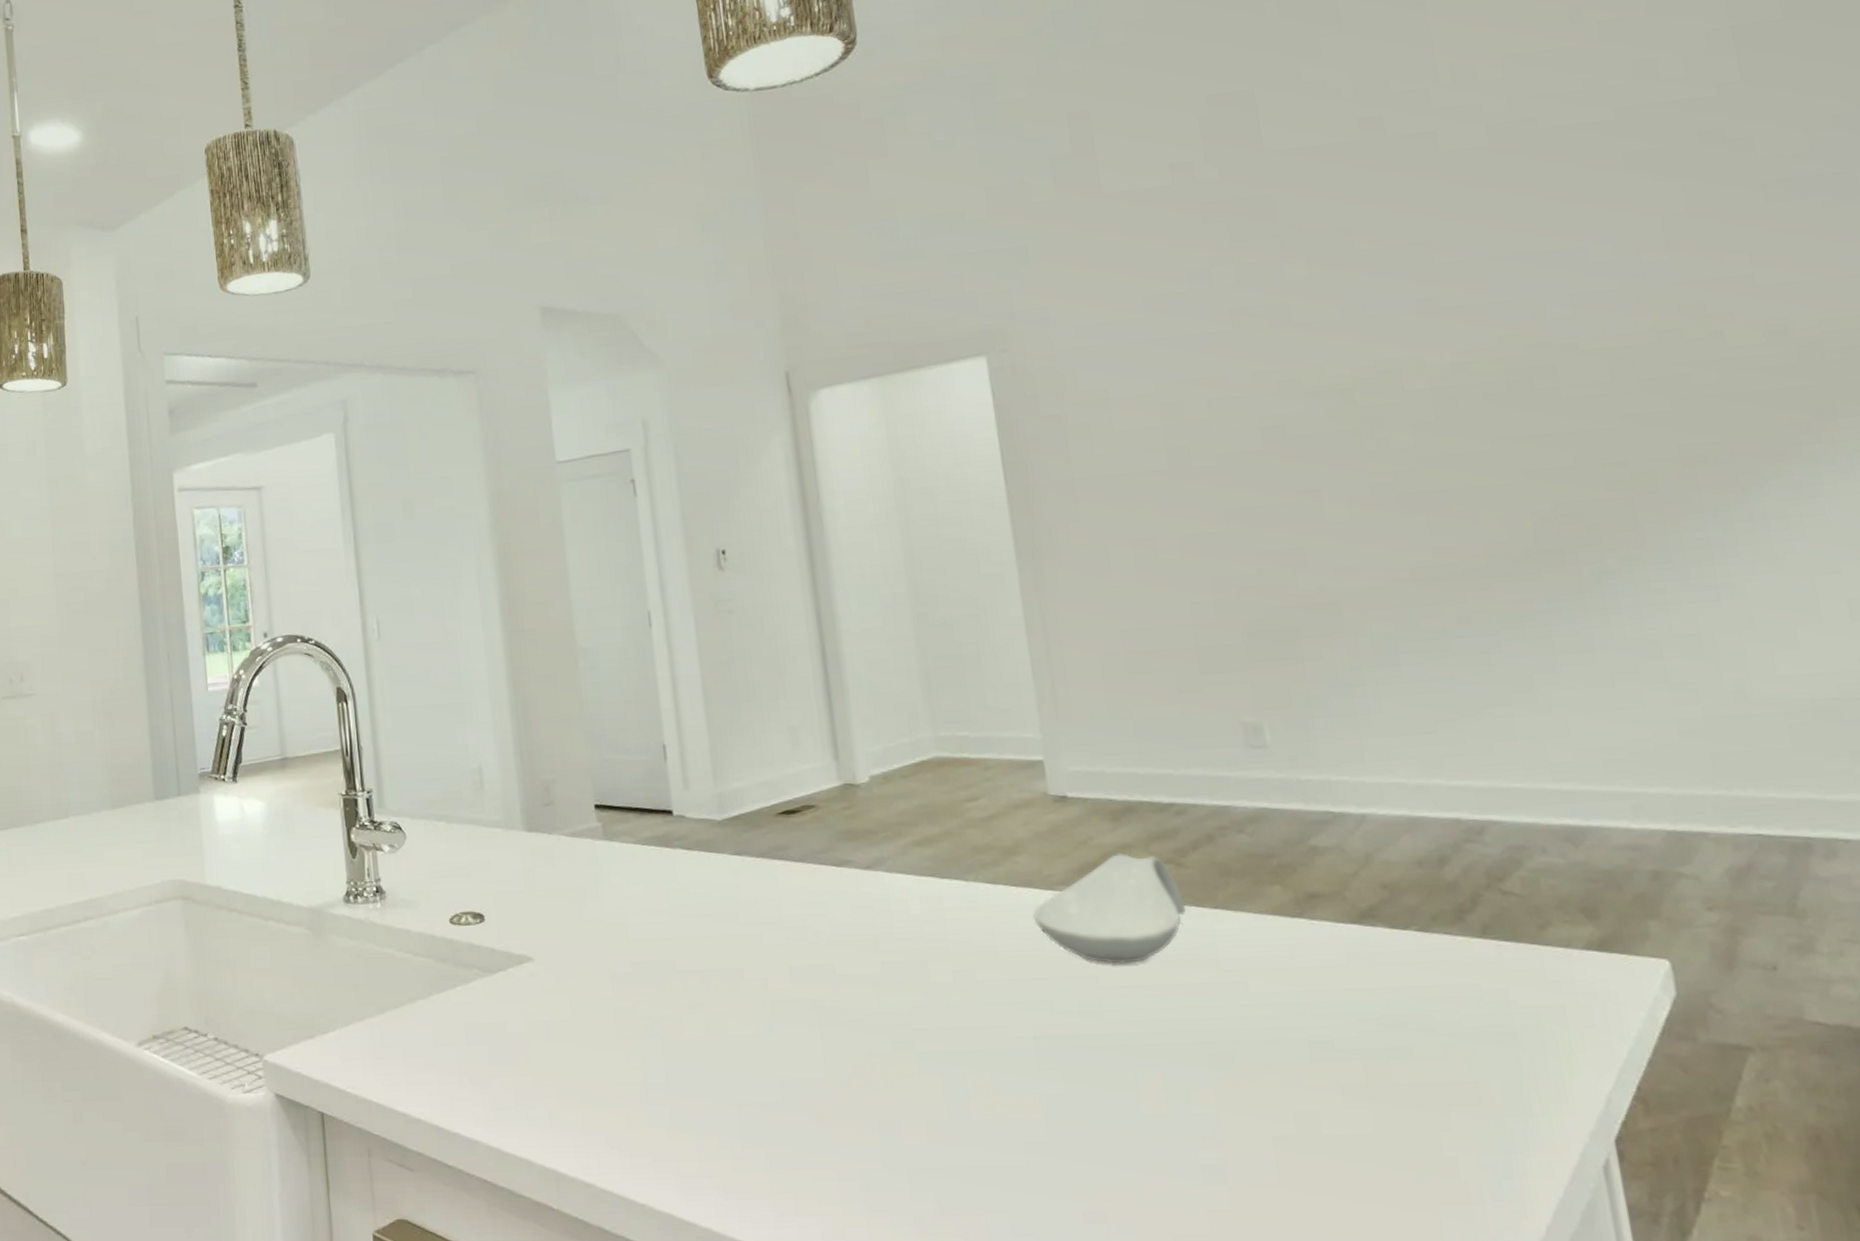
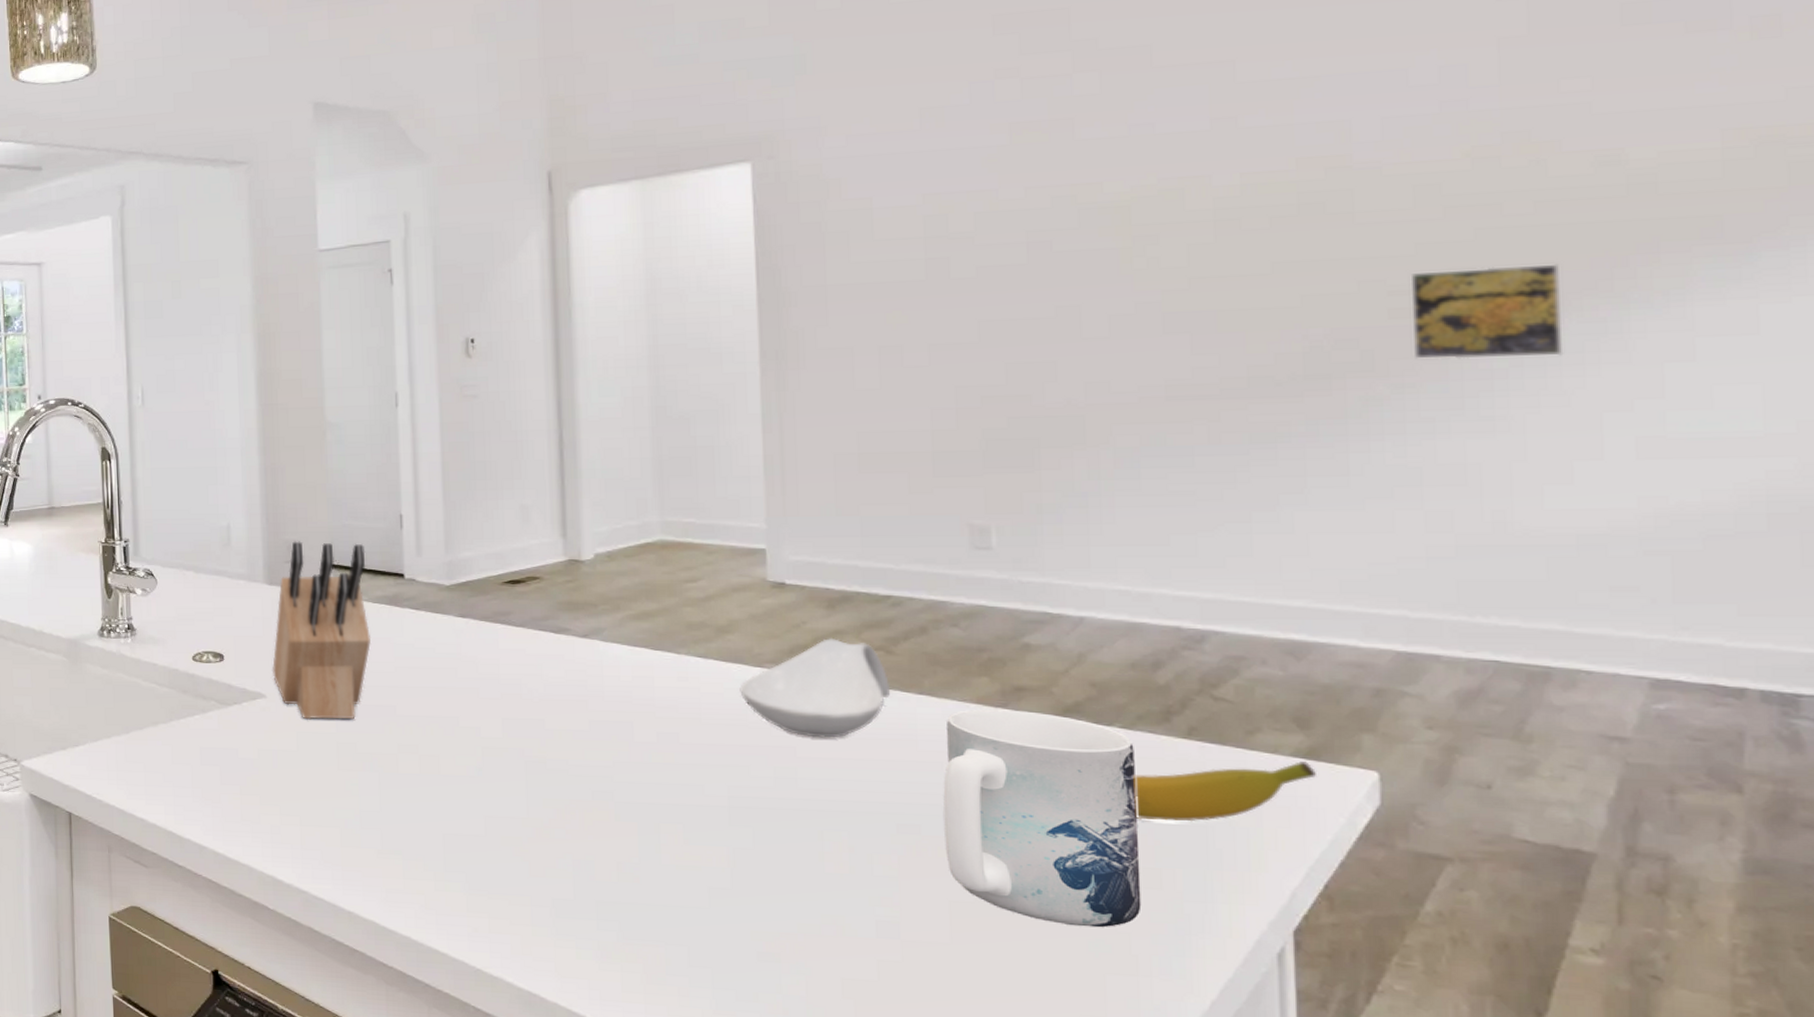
knife block: none [537,779,643,983] -> present [271,541,372,720]
mug: none [1245,919,1464,1154] -> present [943,709,1142,928]
banana: none [1436,954,1611,1030] -> present [1133,761,1316,822]
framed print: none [1619,431,1770,531] -> present [1410,263,1564,359]

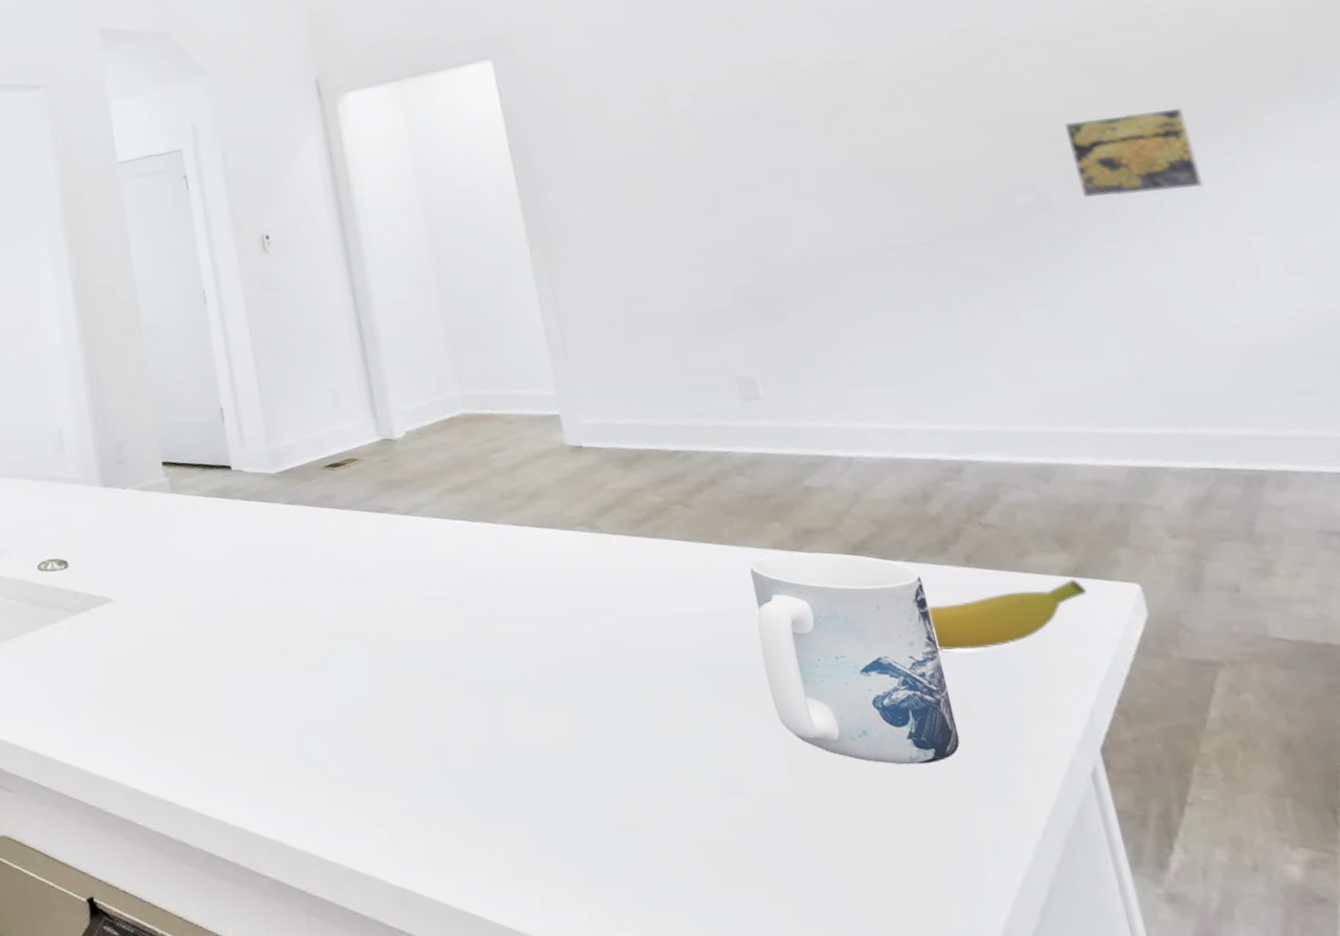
knife block: present [271,541,372,720] -> none [114,439,208,621]
spoon rest: present [739,637,891,738] -> none [557,495,696,596]

